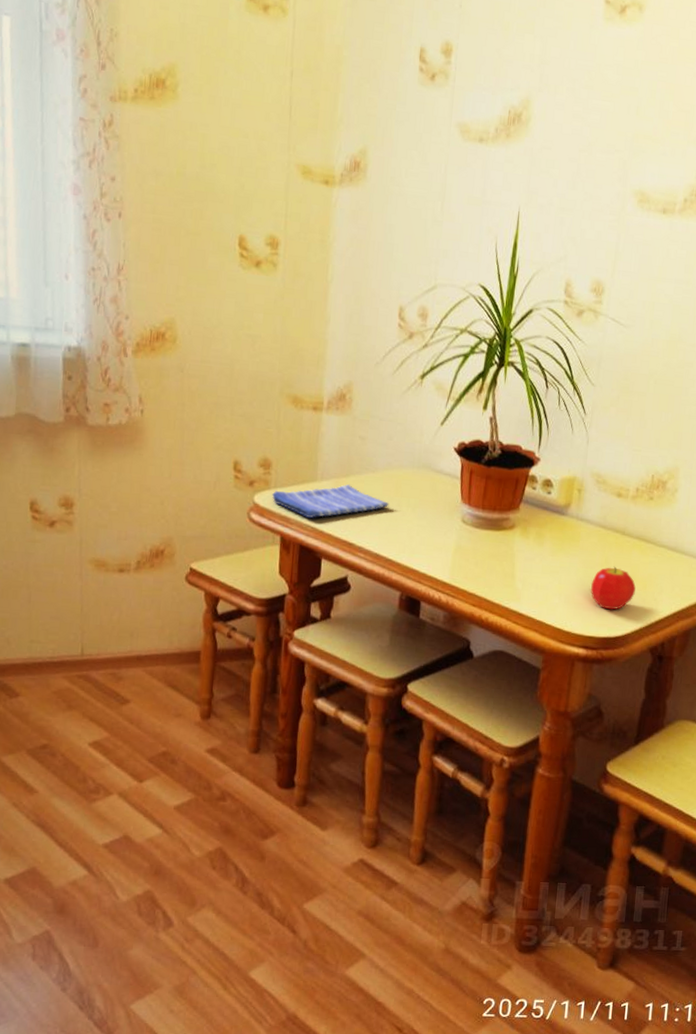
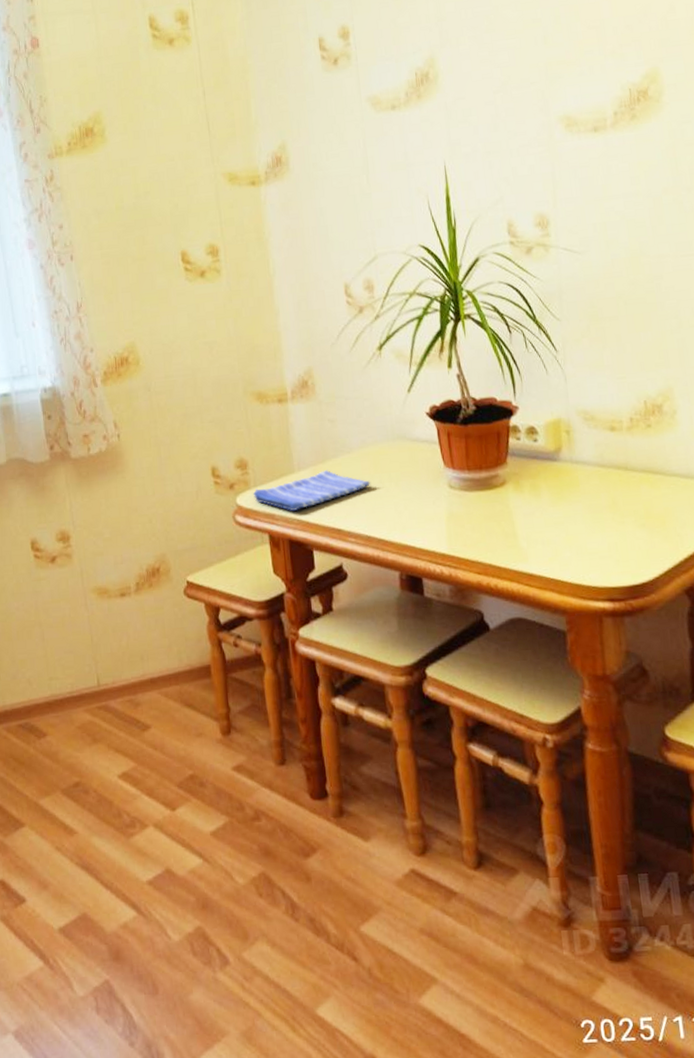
fruit: present [591,566,636,610] -> none [602,506,654,555]

